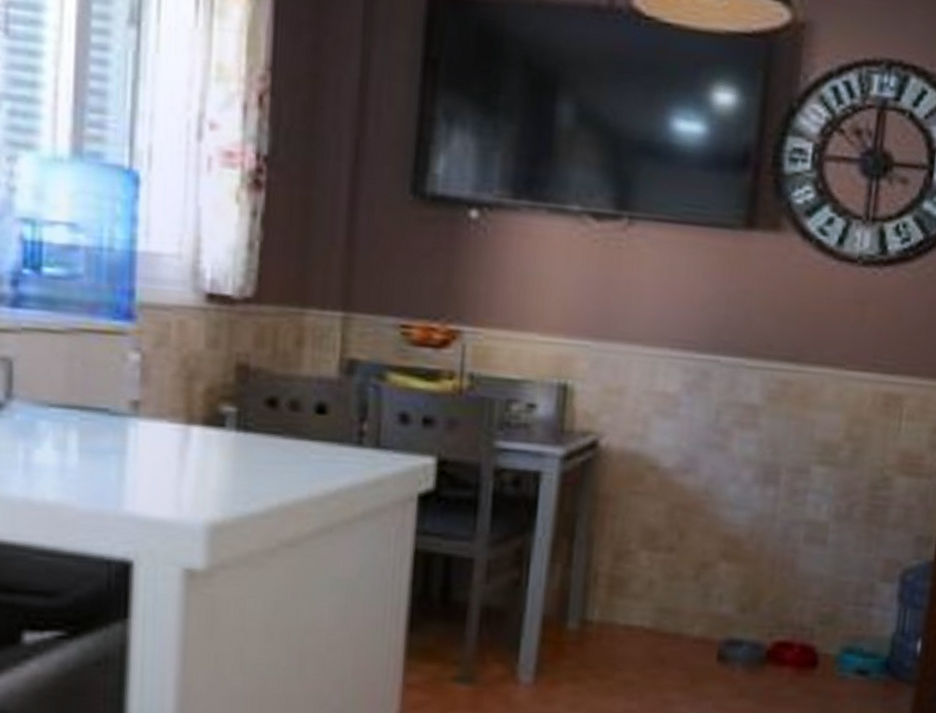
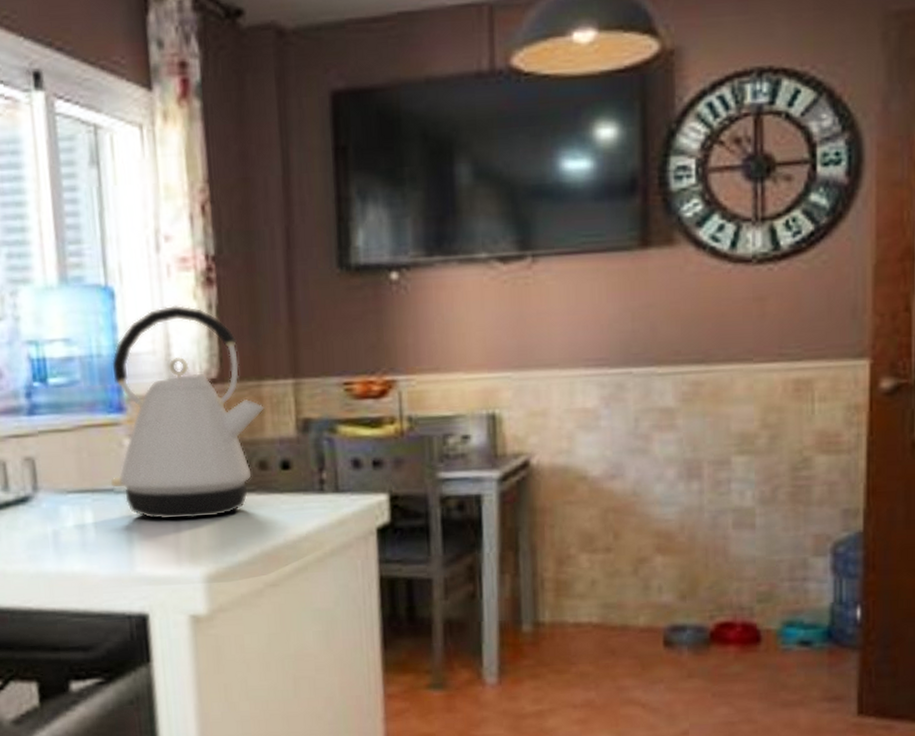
kettle: none [105,205,304,458] -> present [110,305,264,520]

